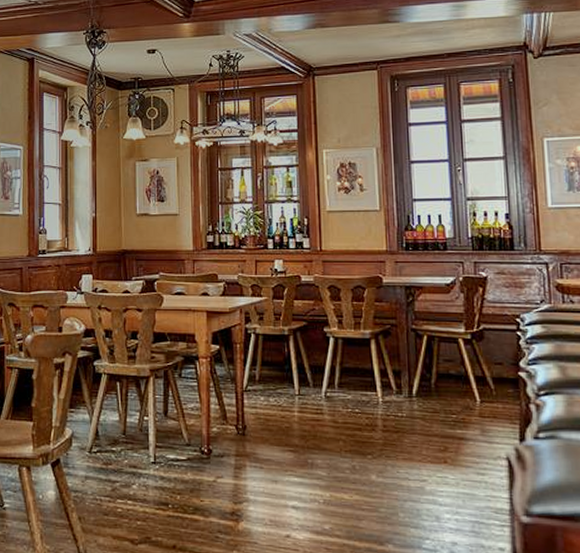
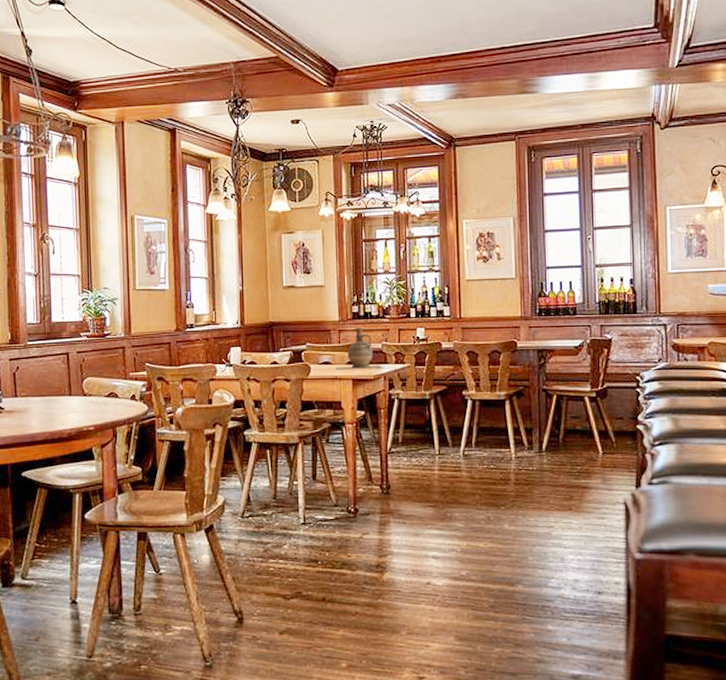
ceramic jug: none [189,258,238,302] -> present [335,328,382,371]

